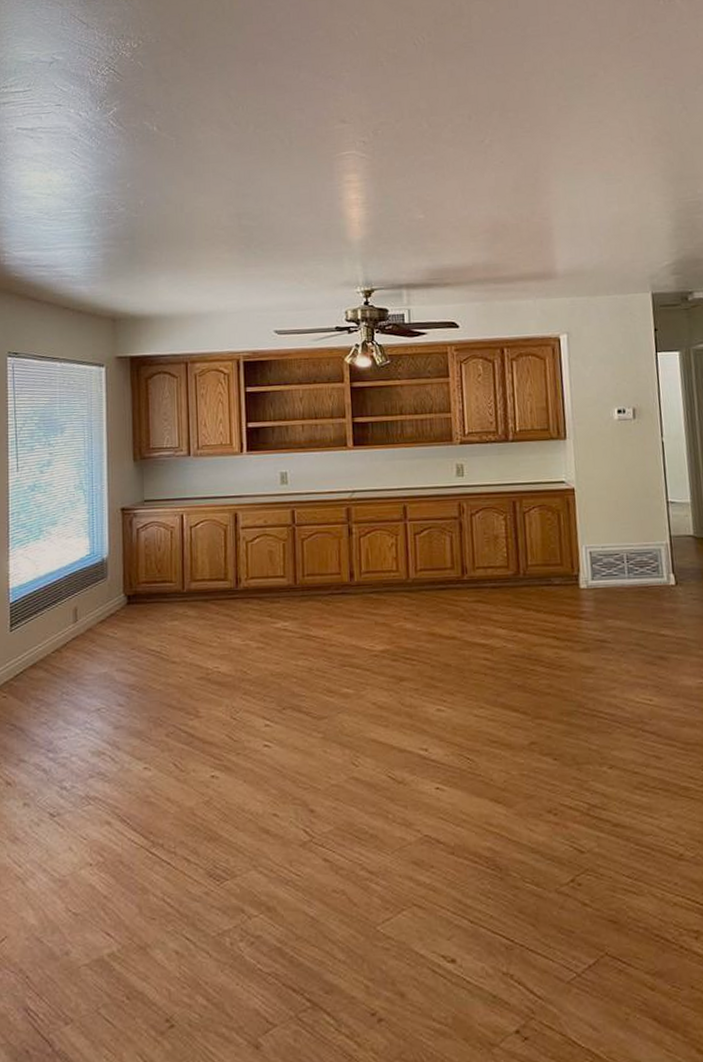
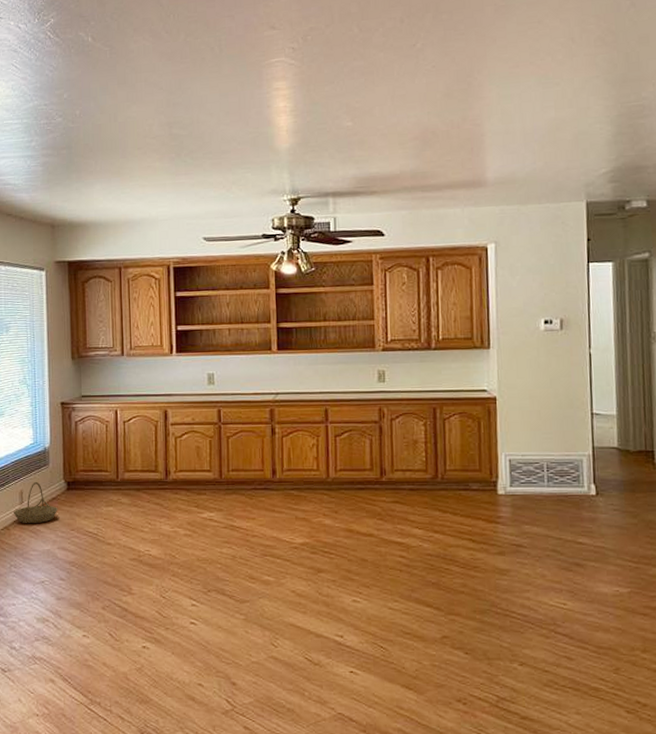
basket: none [65,596,117,645] -> present [13,481,58,524]

